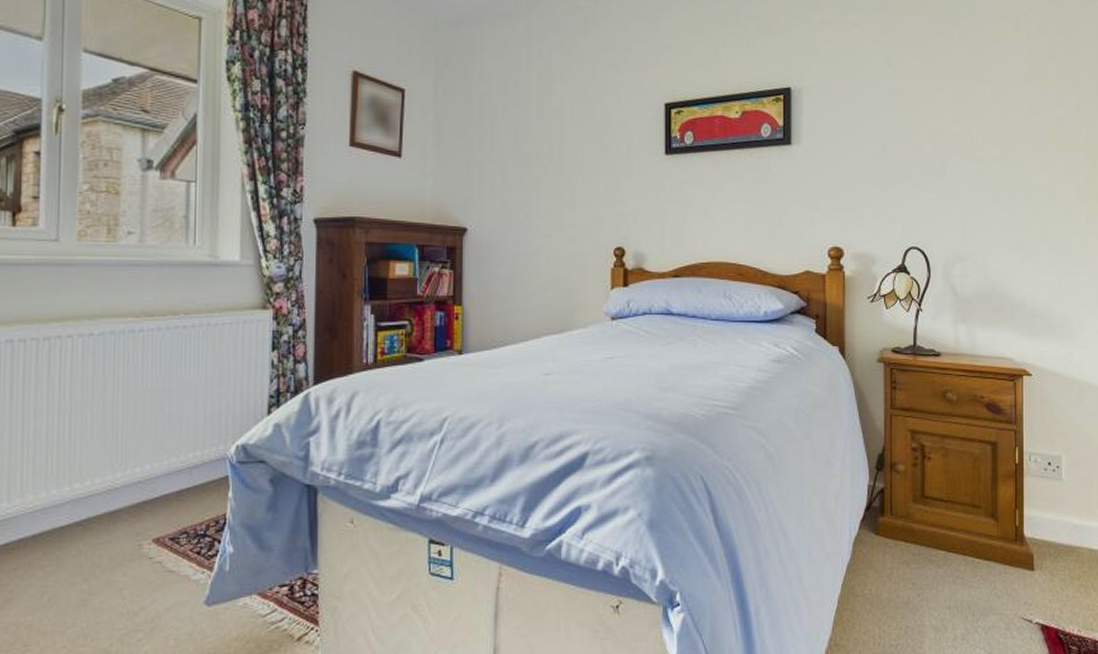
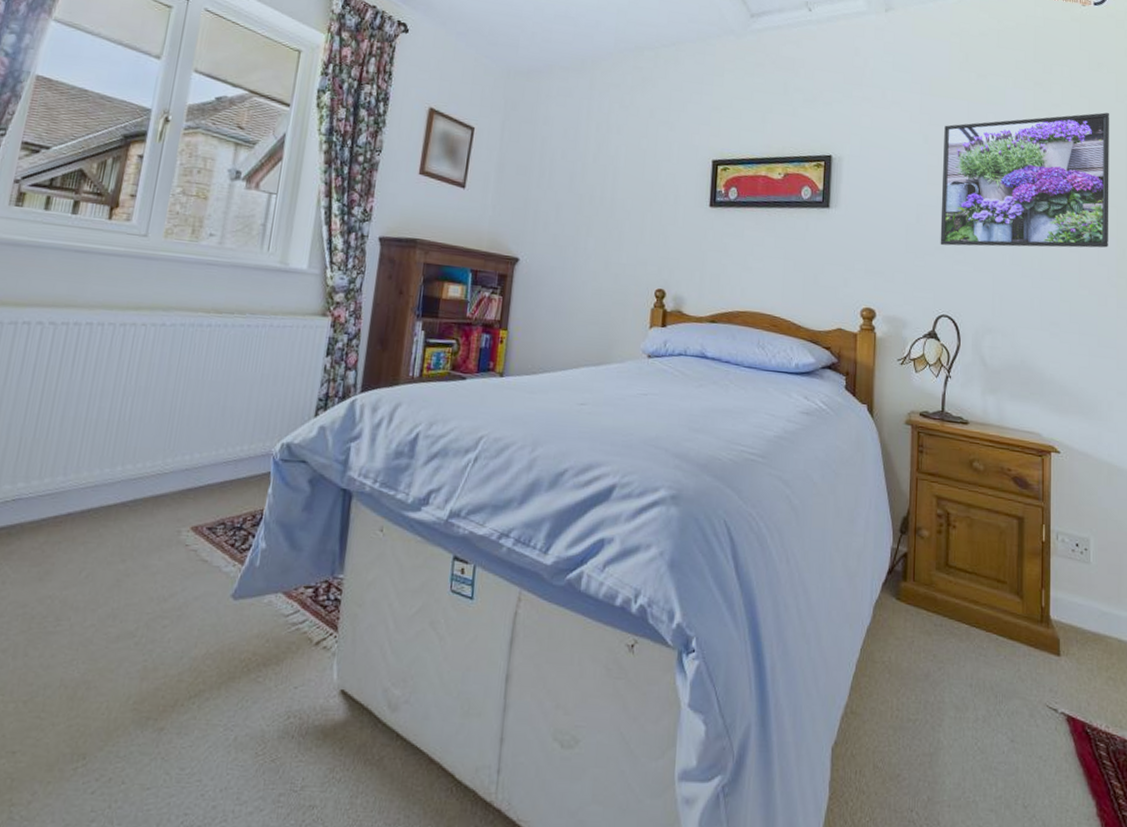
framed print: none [907,16,1079,175] -> present [940,112,1109,248]

